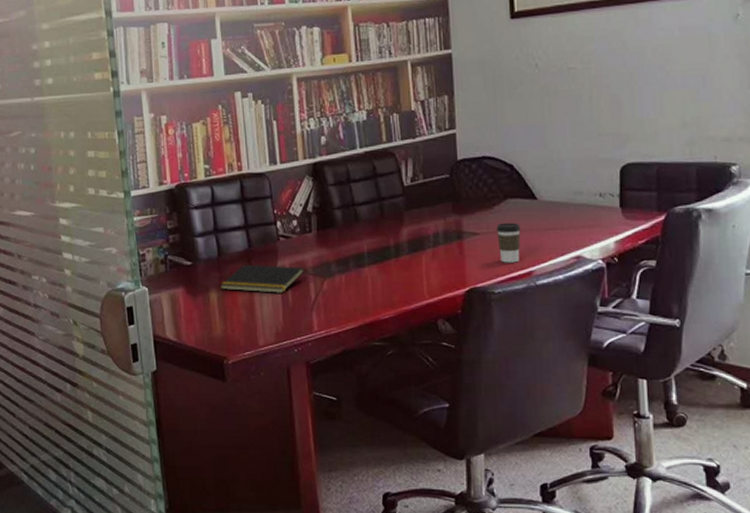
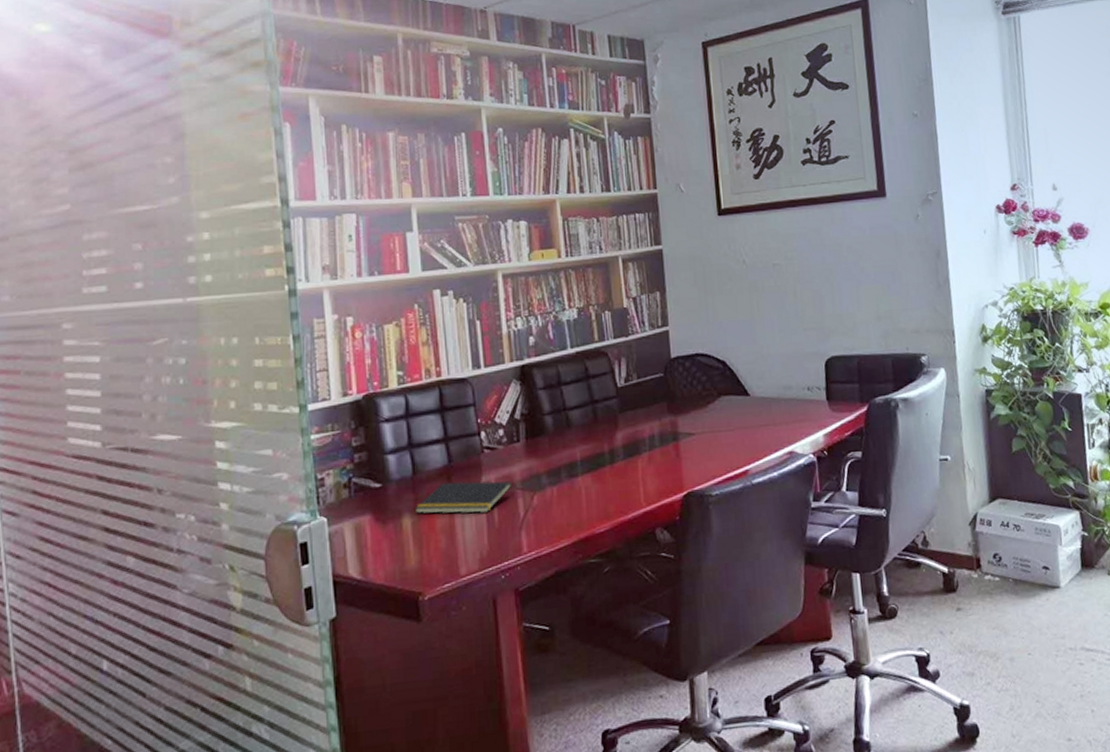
coffee cup: present [497,222,521,263] -> none [712,420,736,463]

